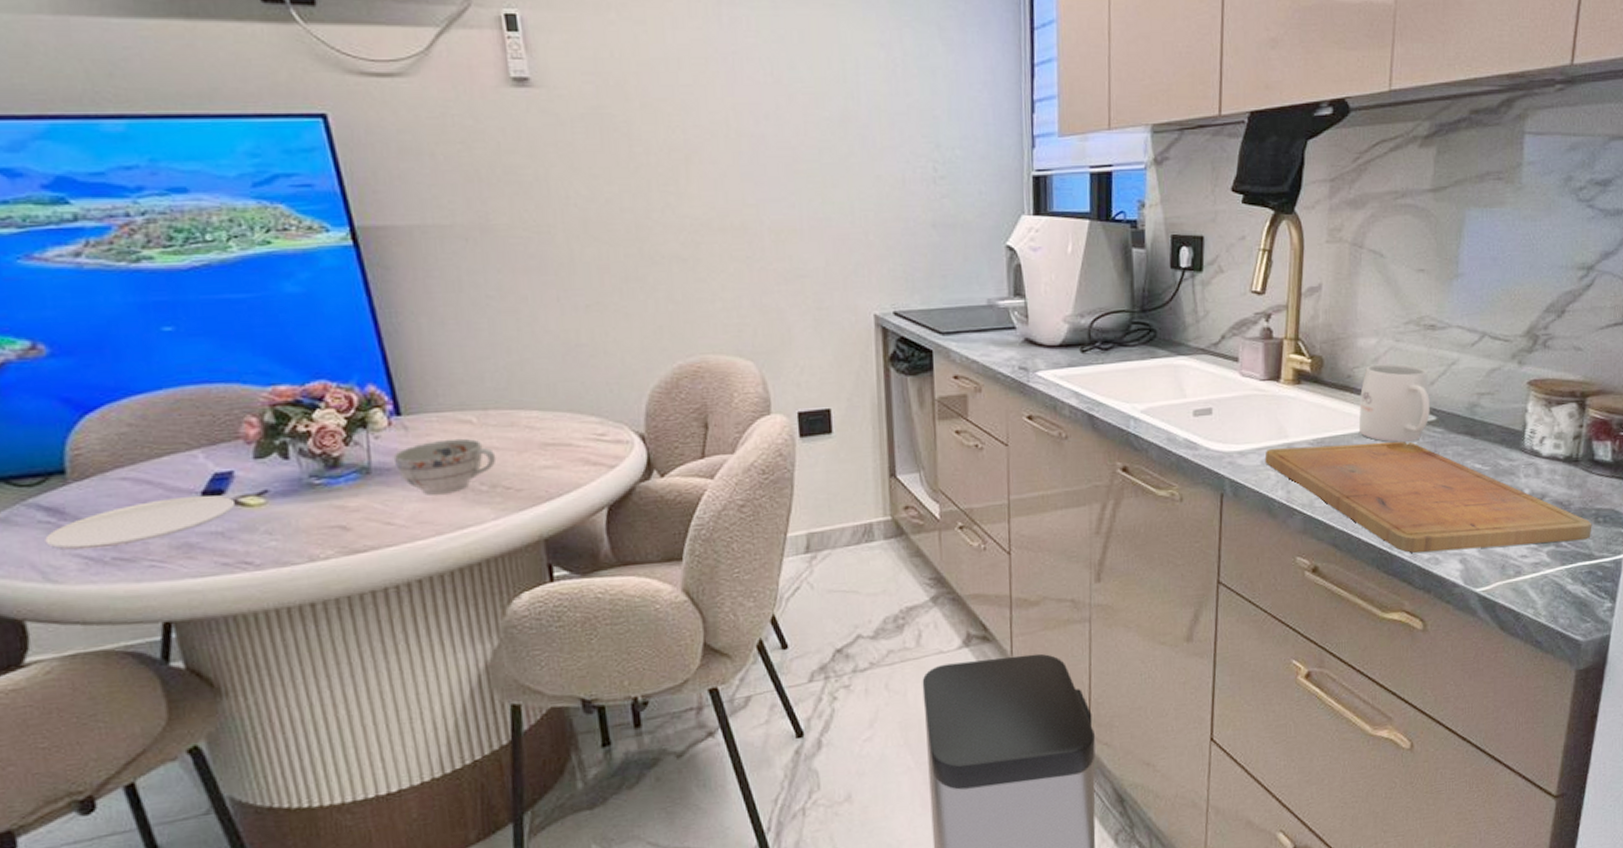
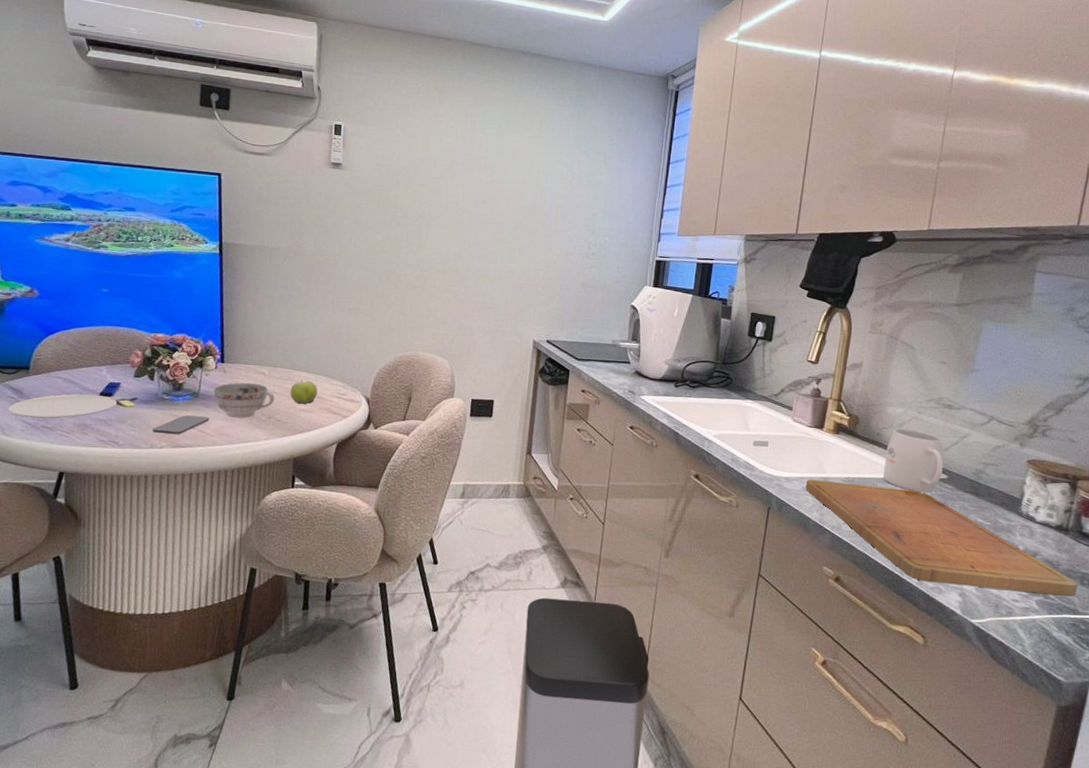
smartphone: none [306,501,398,538] -> present [152,415,210,435]
fruit: none [518,422,562,460] -> present [290,380,318,405]

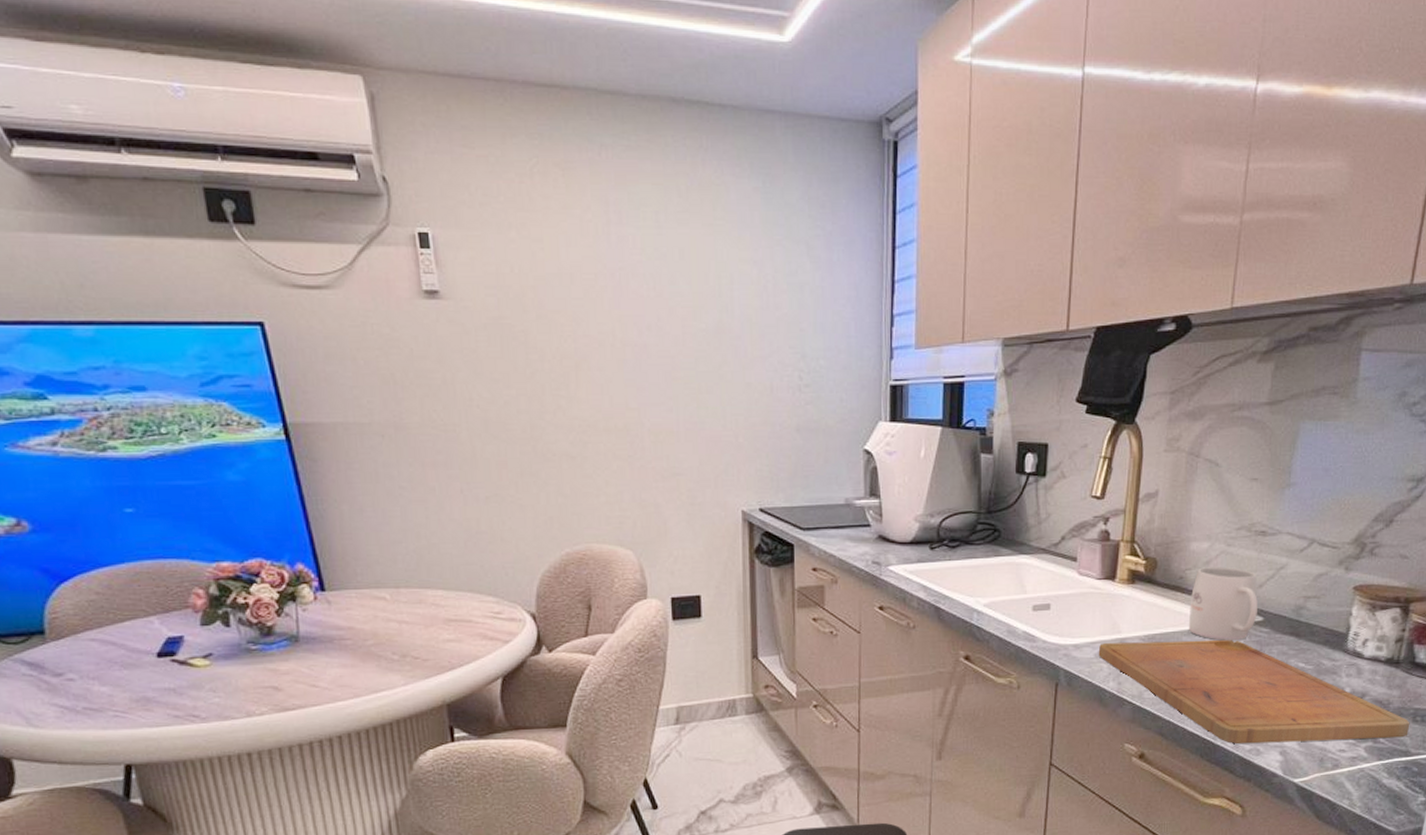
plate: present [8,394,118,419] -> none [28,656,186,700]
smartphone: present [152,415,210,435] -> none [244,666,322,697]
teacup: present [213,382,275,419] -> none [318,612,407,663]
fruit: present [290,380,318,405] -> none [425,600,463,634]

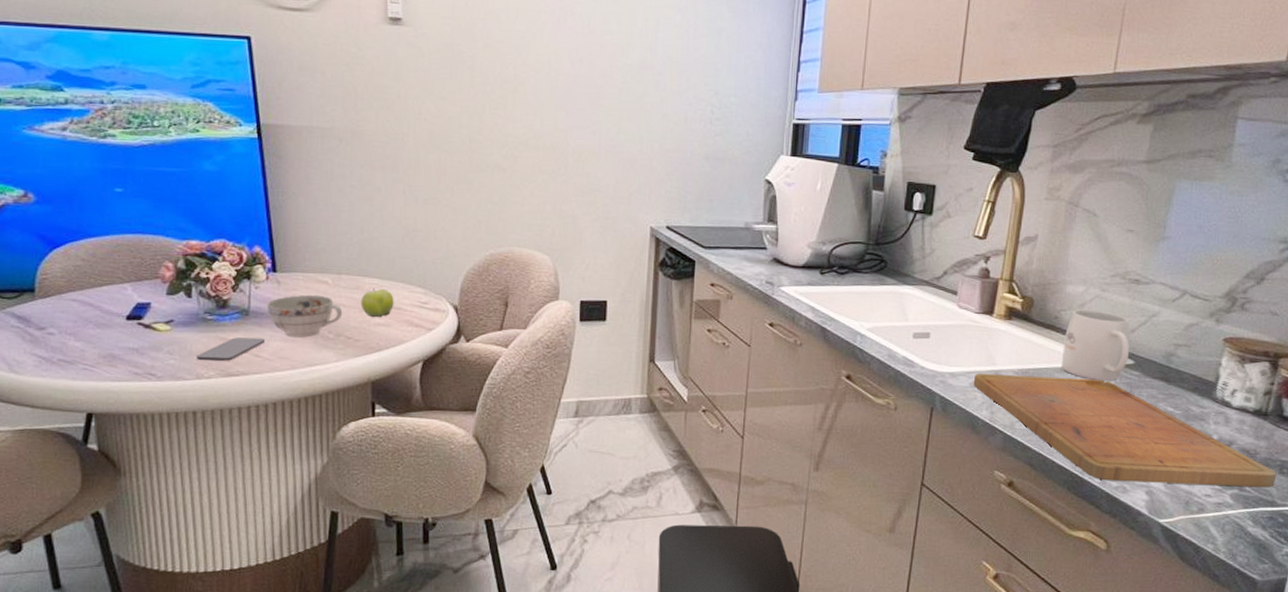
smartphone: none [244,666,322,697] -> present [196,337,266,362]
teacup: none [318,612,407,663] -> present [267,294,343,339]
fruit: none [425,600,463,634] -> present [360,288,394,318]

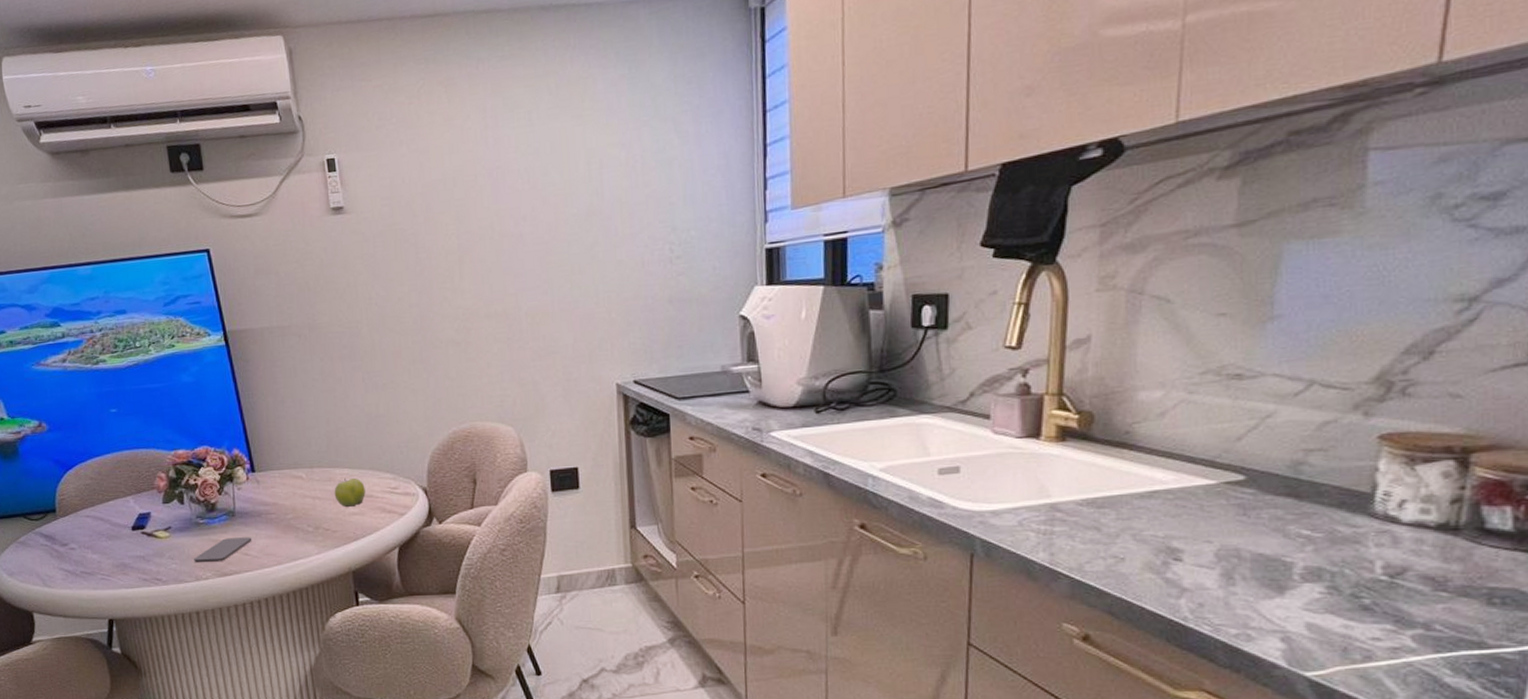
teacup: present [267,294,343,339] -> none [249,490,319,535]
cutting board: present [973,374,1277,488] -> none [1022,503,1483,628]
mug: present [1061,309,1130,381] -> none [1140,417,1236,504]

